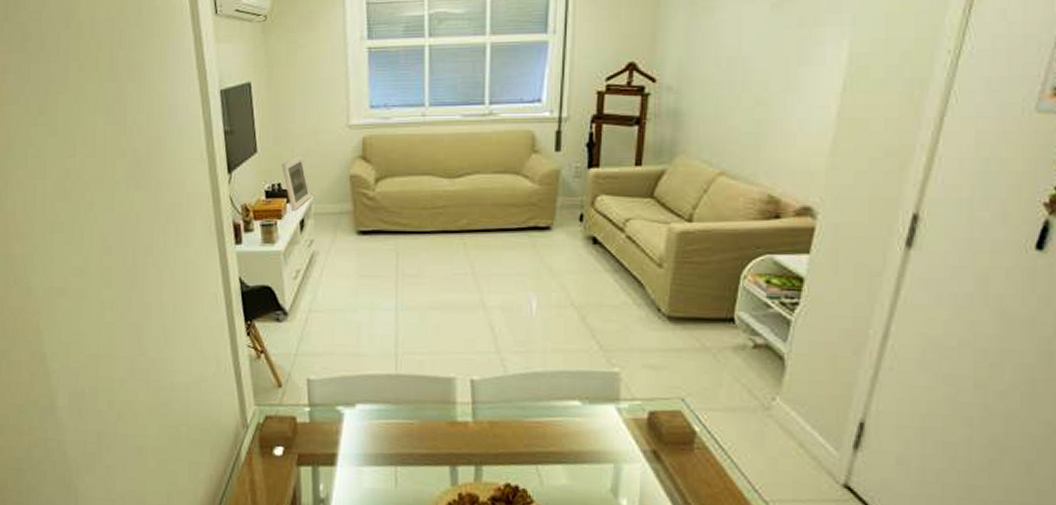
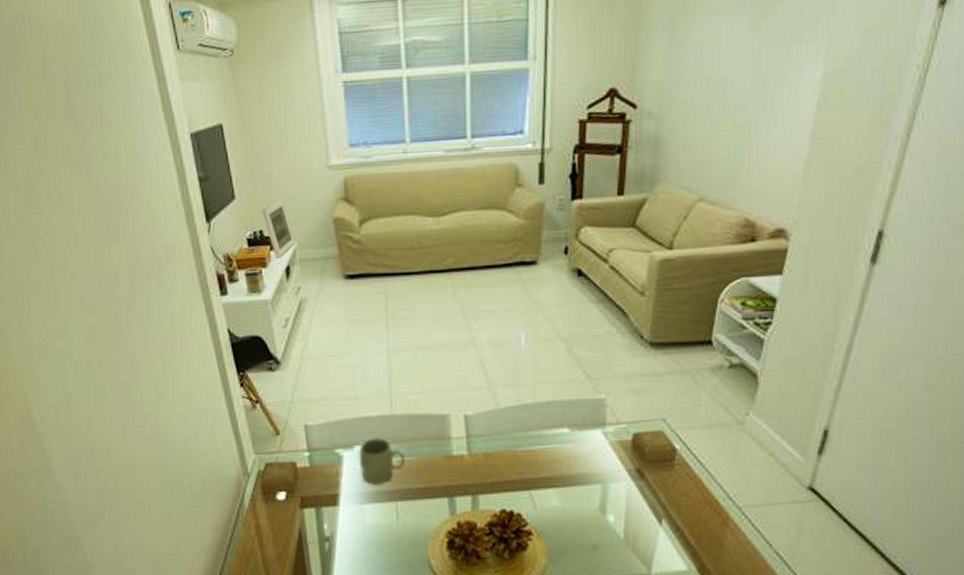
mug: none [360,396,408,447] -> present [359,437,406,485]

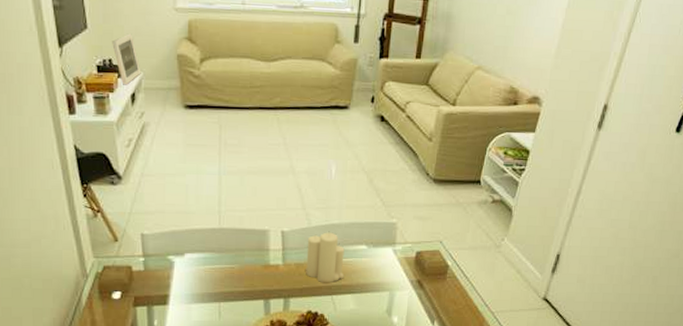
mug: present [359,437,406,485] -> none [188,246,230,288]
candle: none [496,412,544,477] -> present [306,231,345,285]

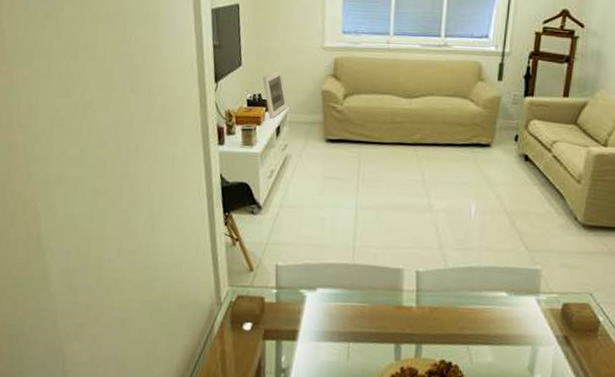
candle: present [306,231,345,285] -> none [440,274,483,333]

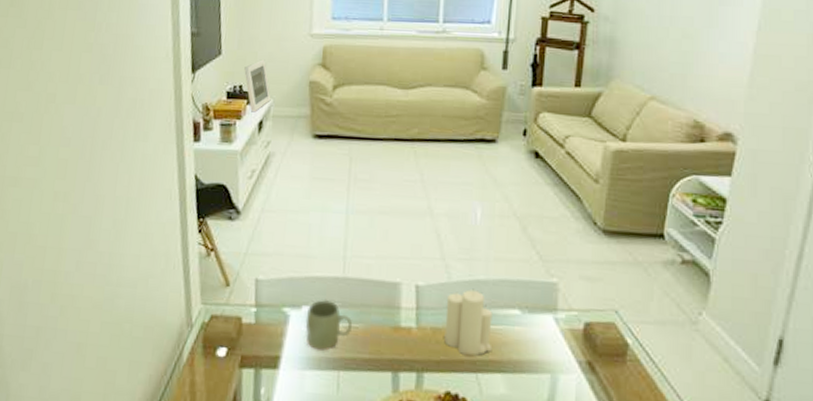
mug: none [319,282,361,326] -> present [305,299,353,350]
candle: none [440,274,483,333] -> present [444,288,493,358]

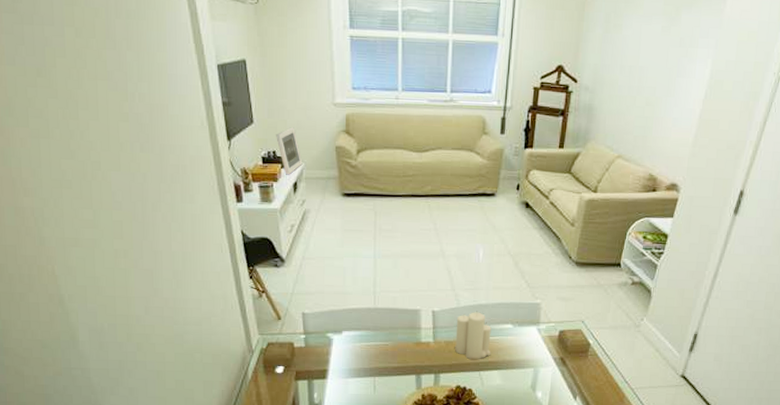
mug: present [305,299,353,350] -> none [346,325,384,363]

